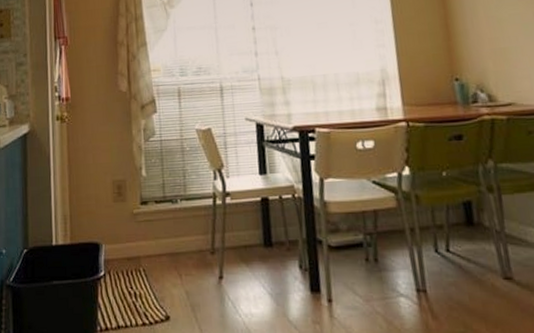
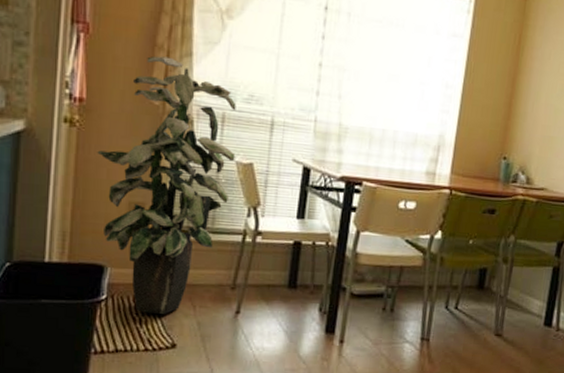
indoor plant: none [83,50,195,286] -> present [97,56,236,314]

